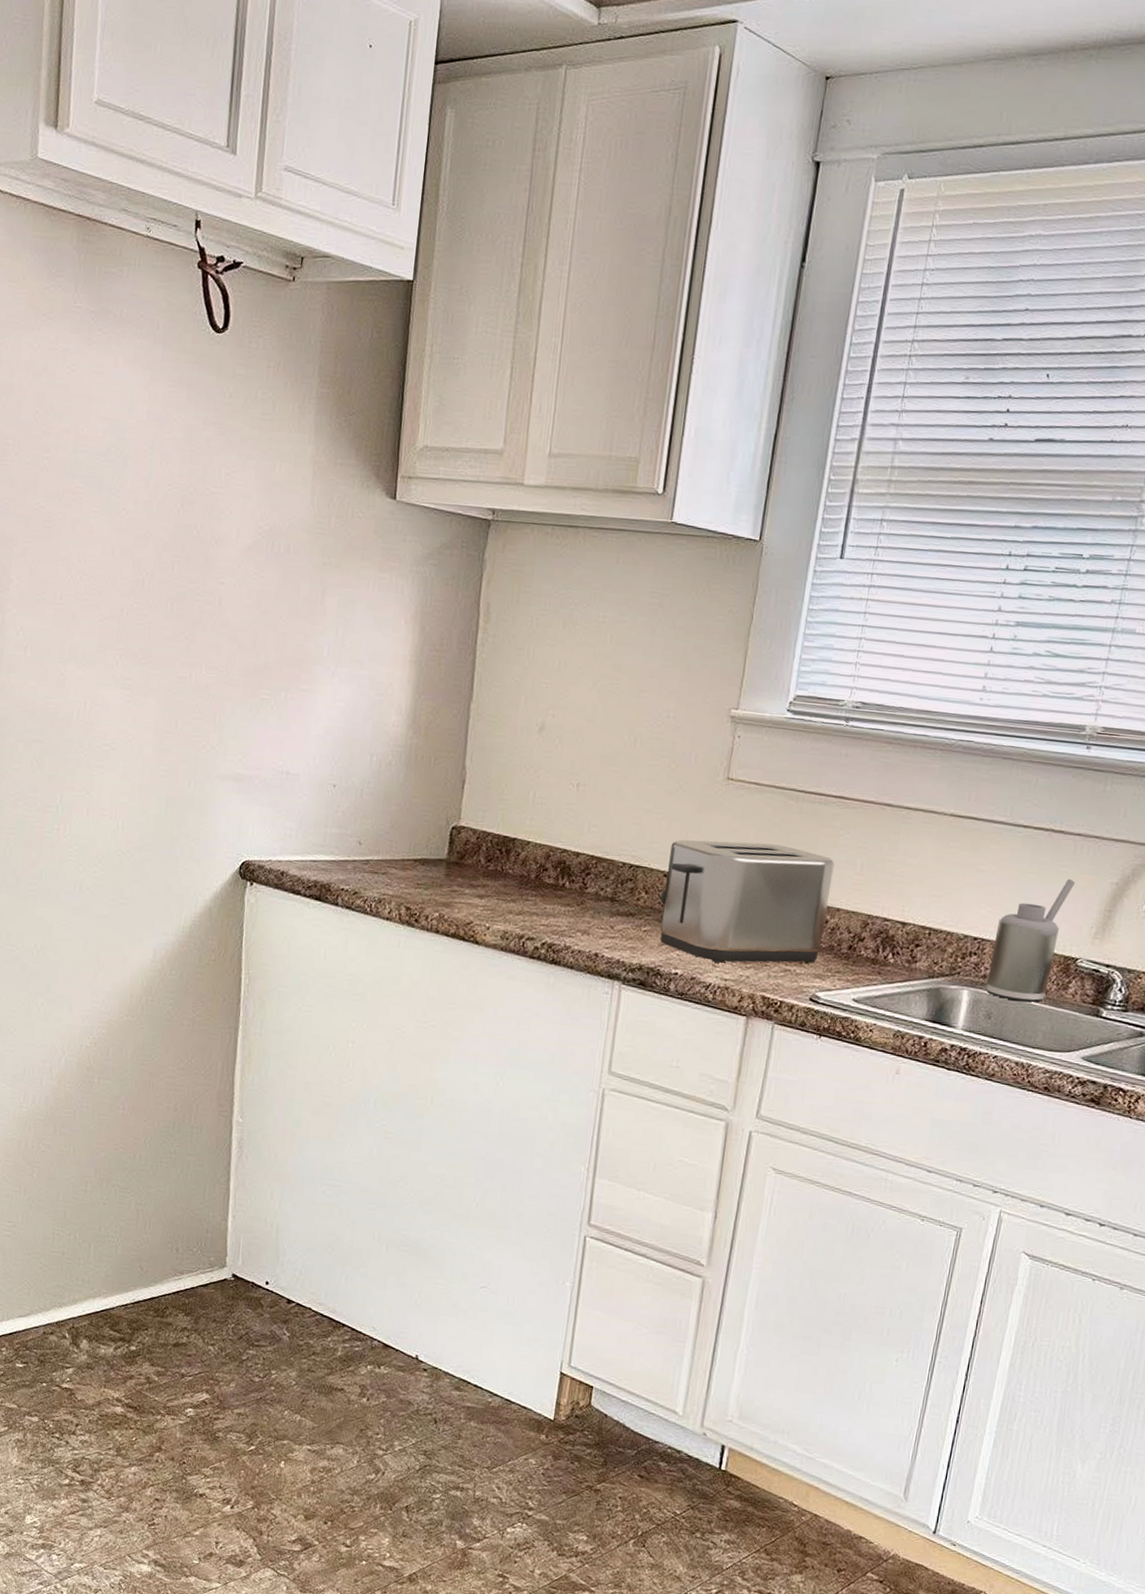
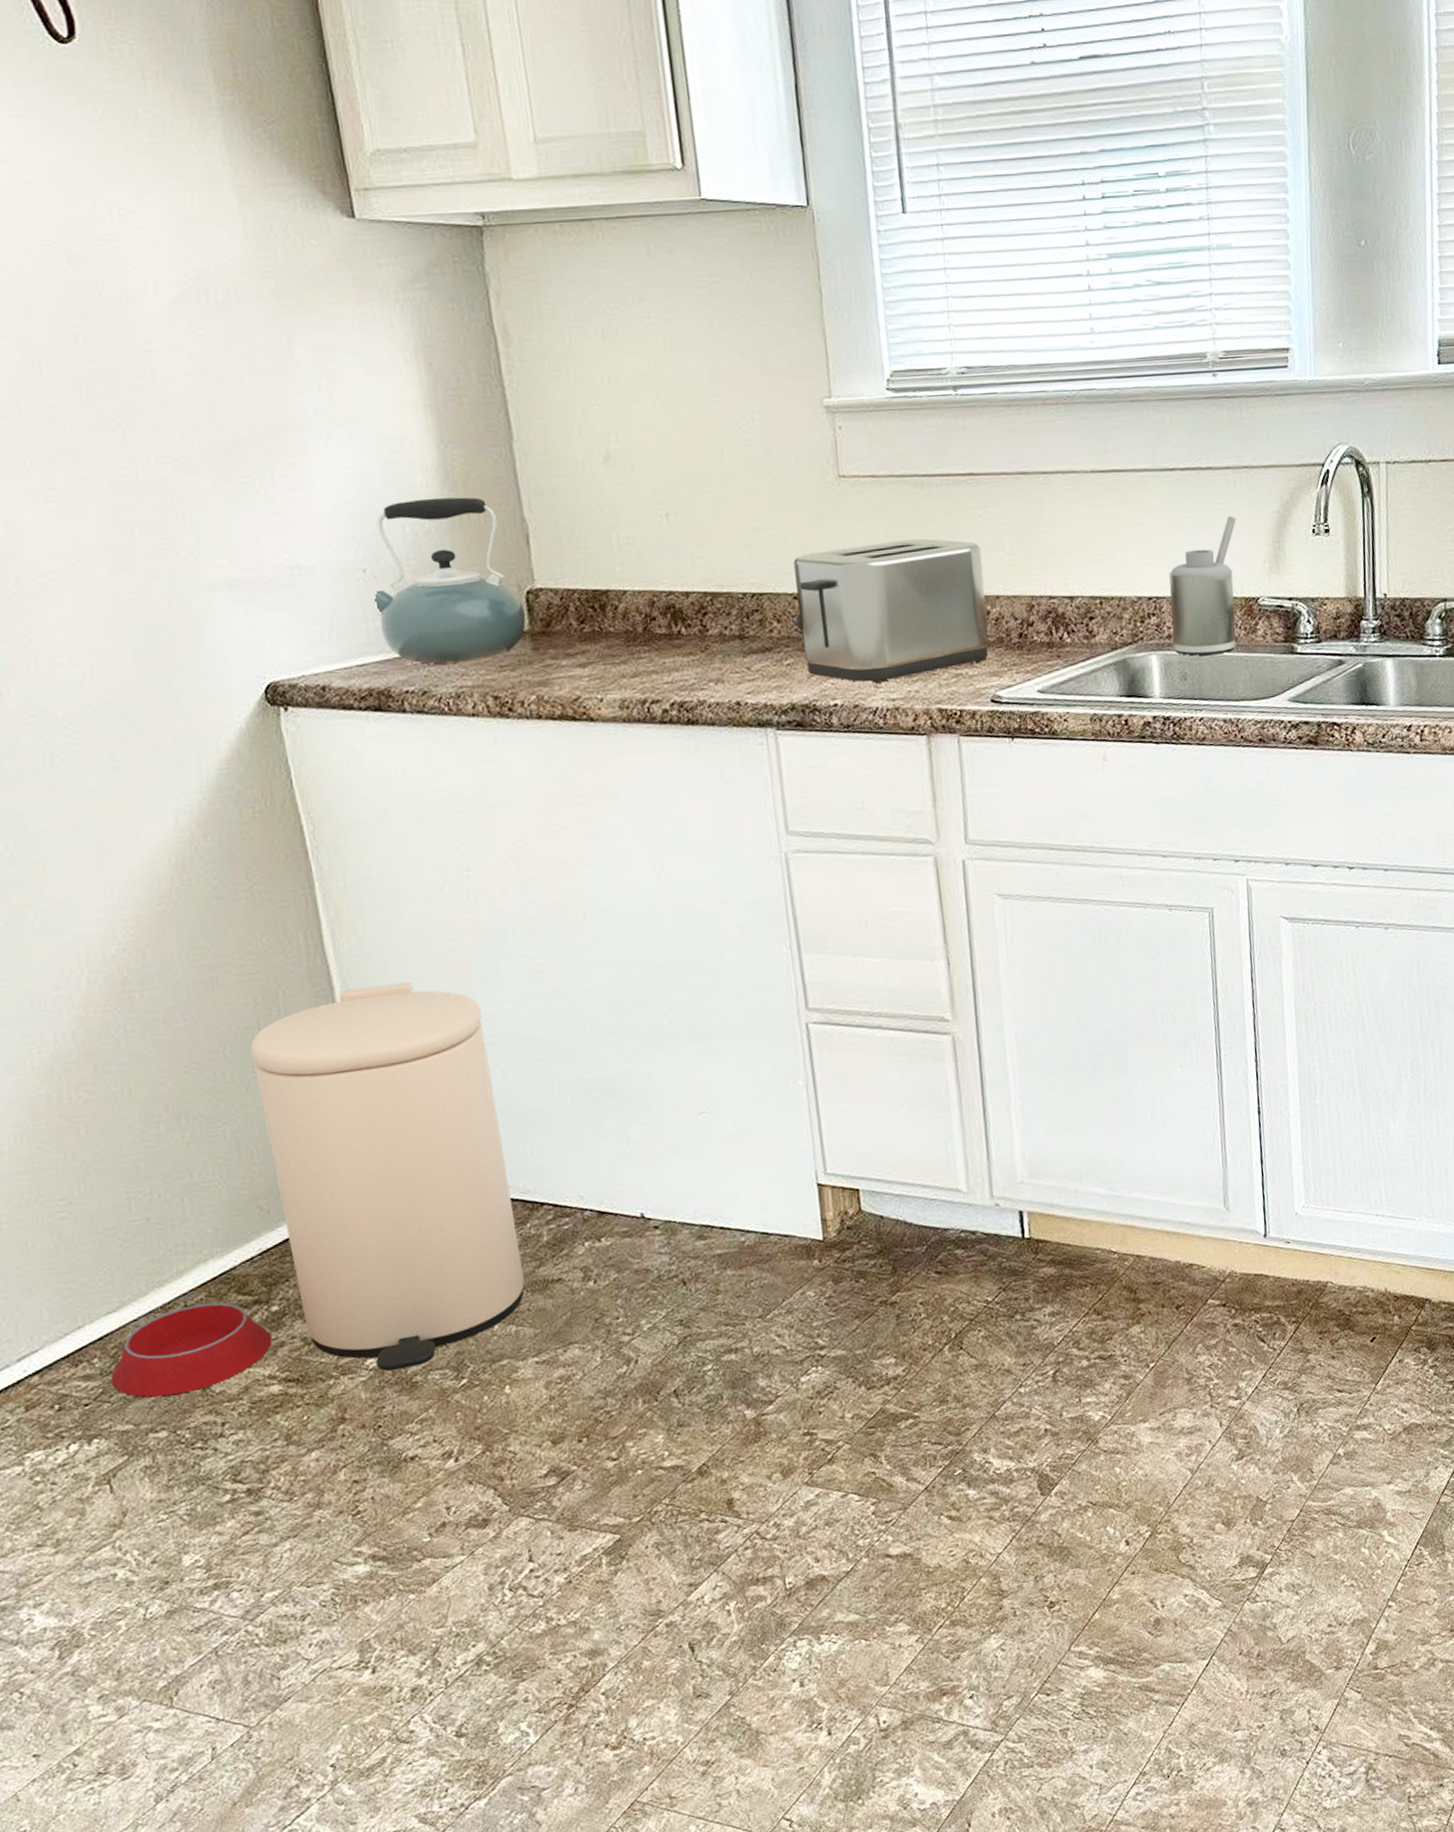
pet bowl: none [10,1327,126,1394] -> present [111,1302,272,1397]
pedal bin: none [151,1114,336,1425] -> present [250,981,525,1371]
kettle: none [335,735,447,875] -> present [372,497,526,664]

